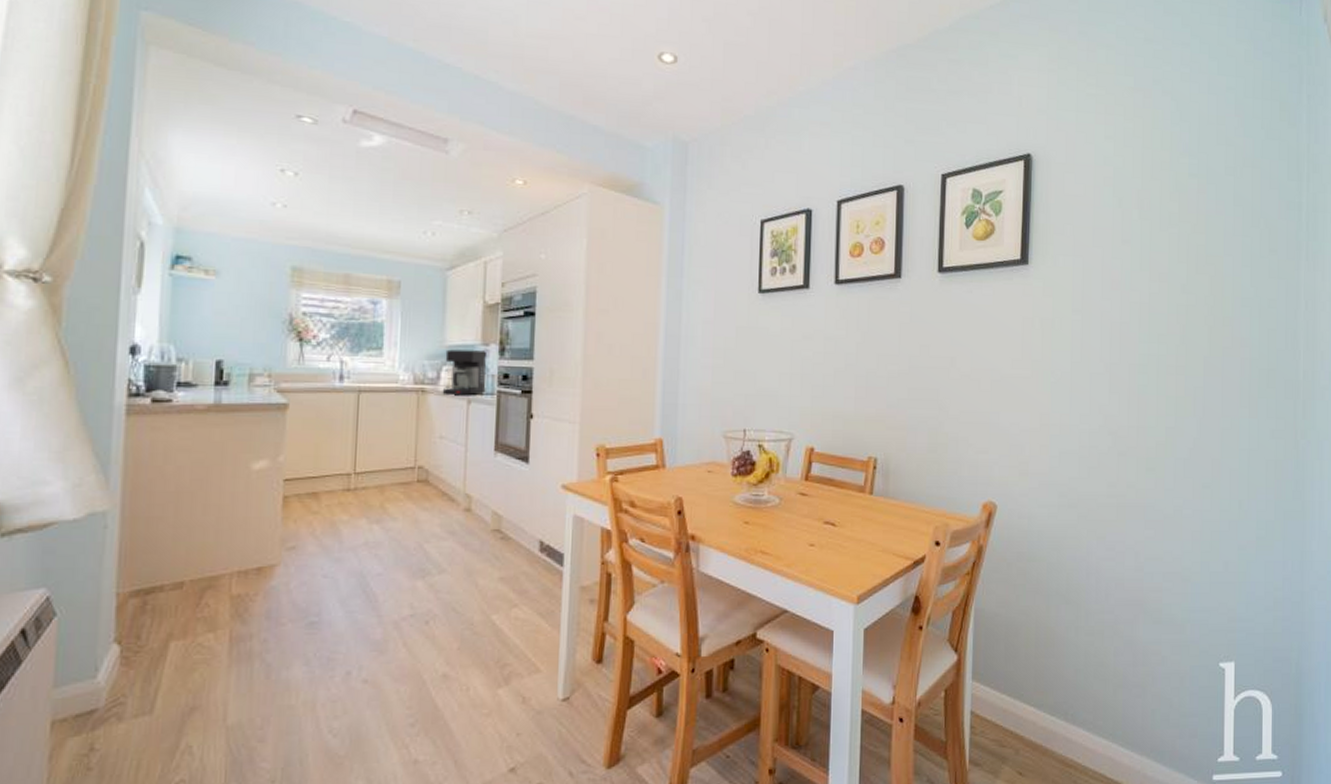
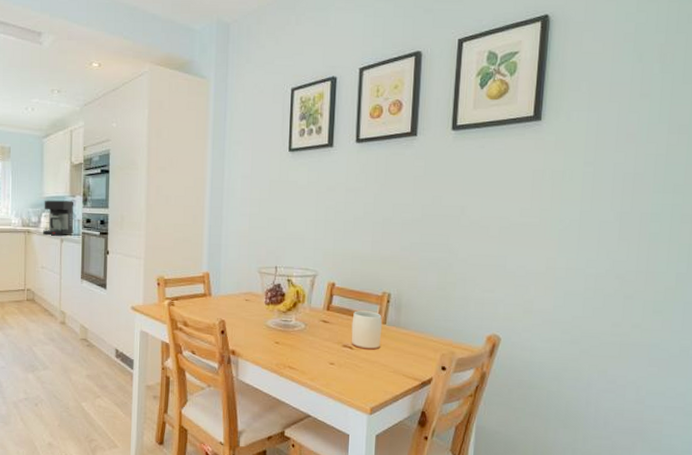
mug: none [833,480,869,526] -> present [351,311,383,350]

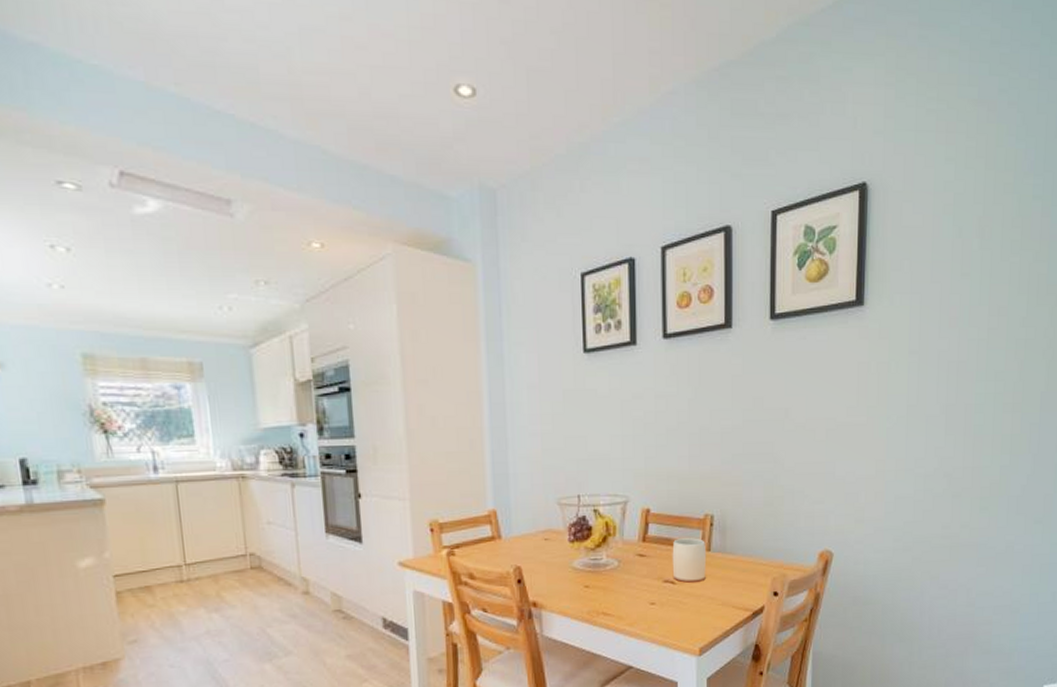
coffee maker: present [42,200,74,236] -> none [261,431,309,480]

